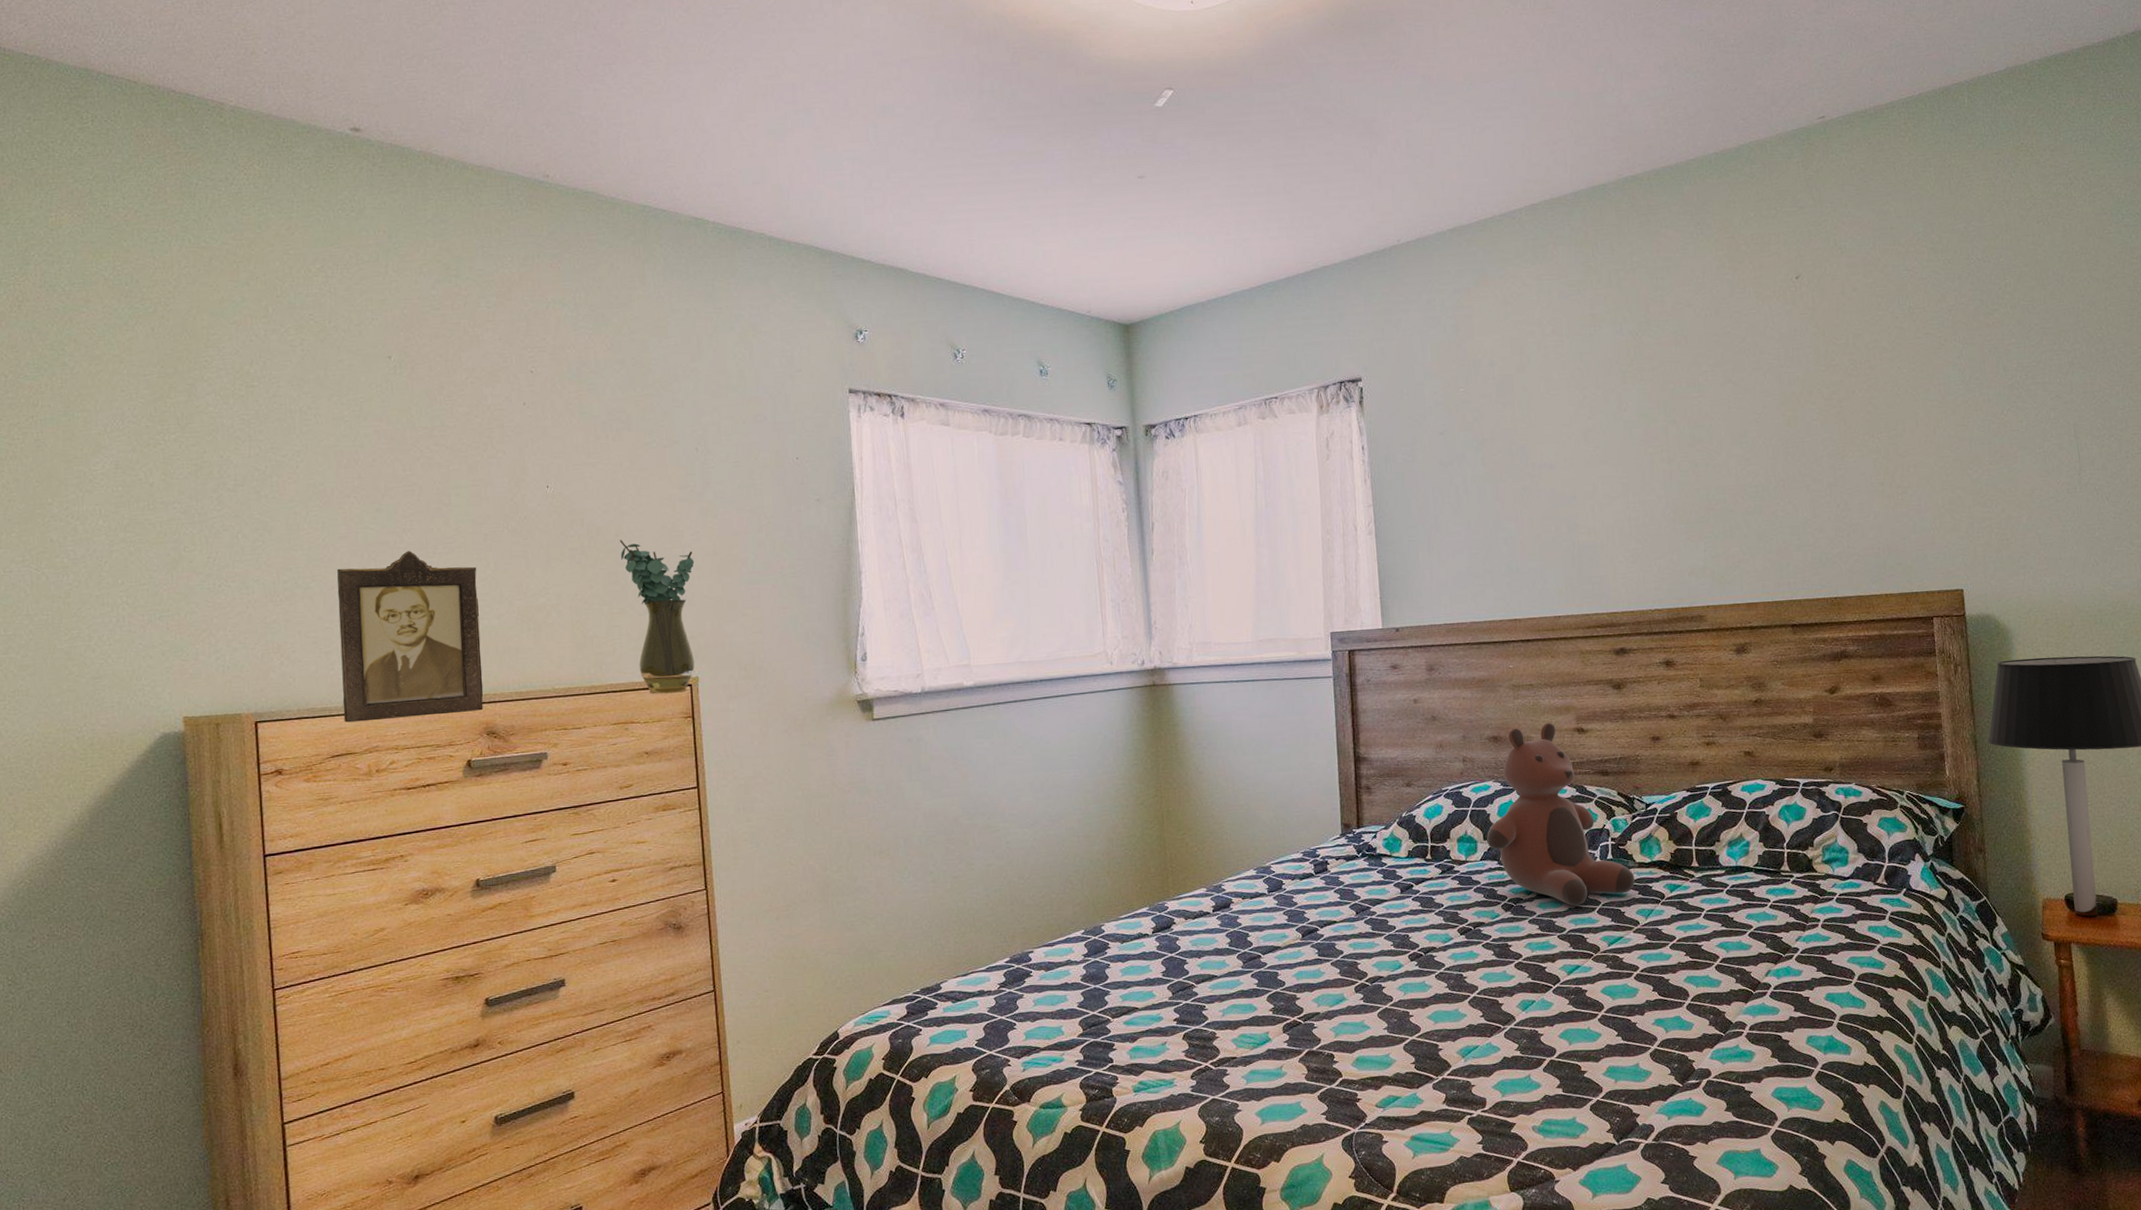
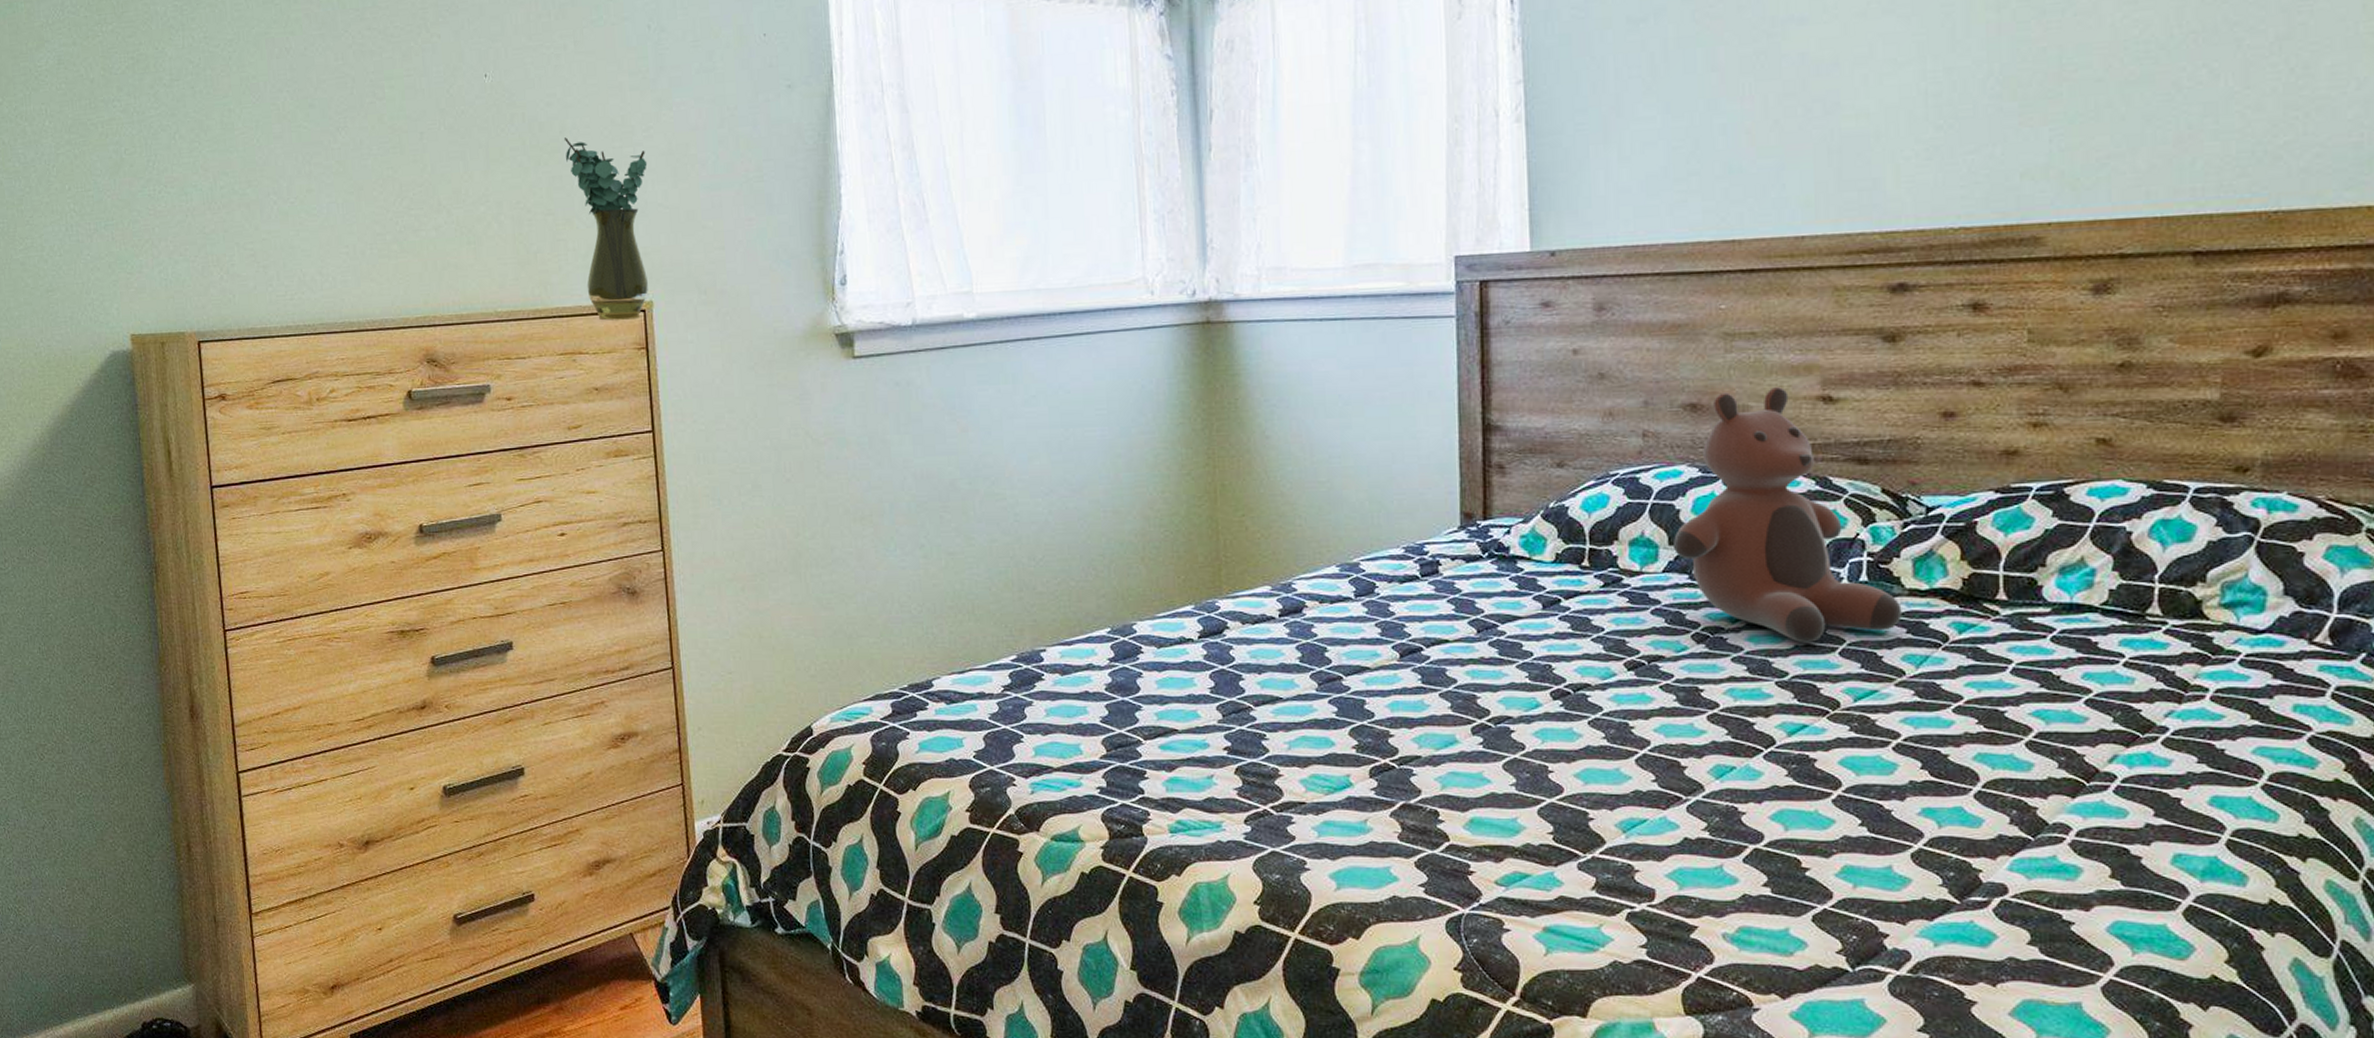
photo frame: present [337,551,484,723] -> none [272,152,423,345]

